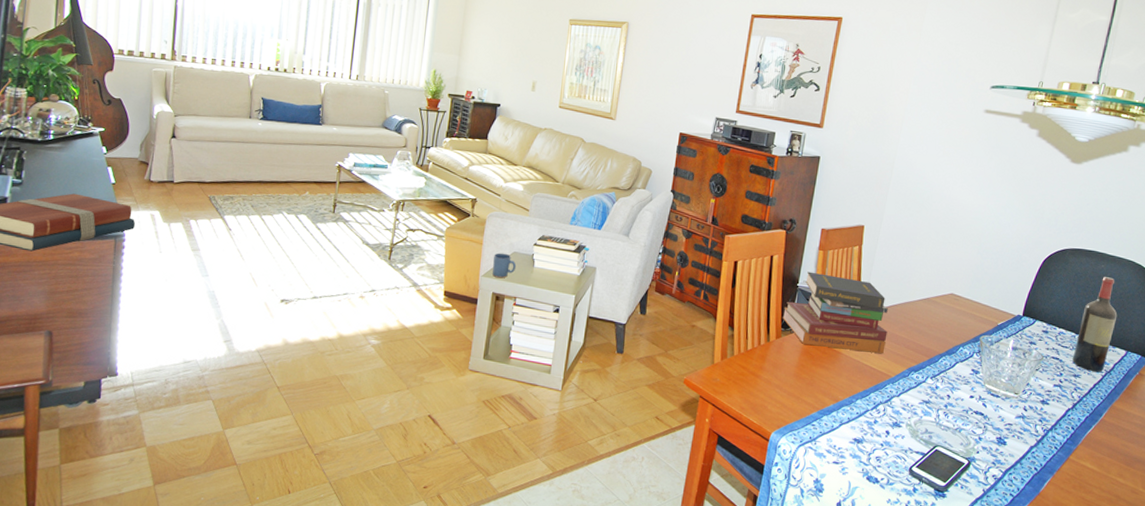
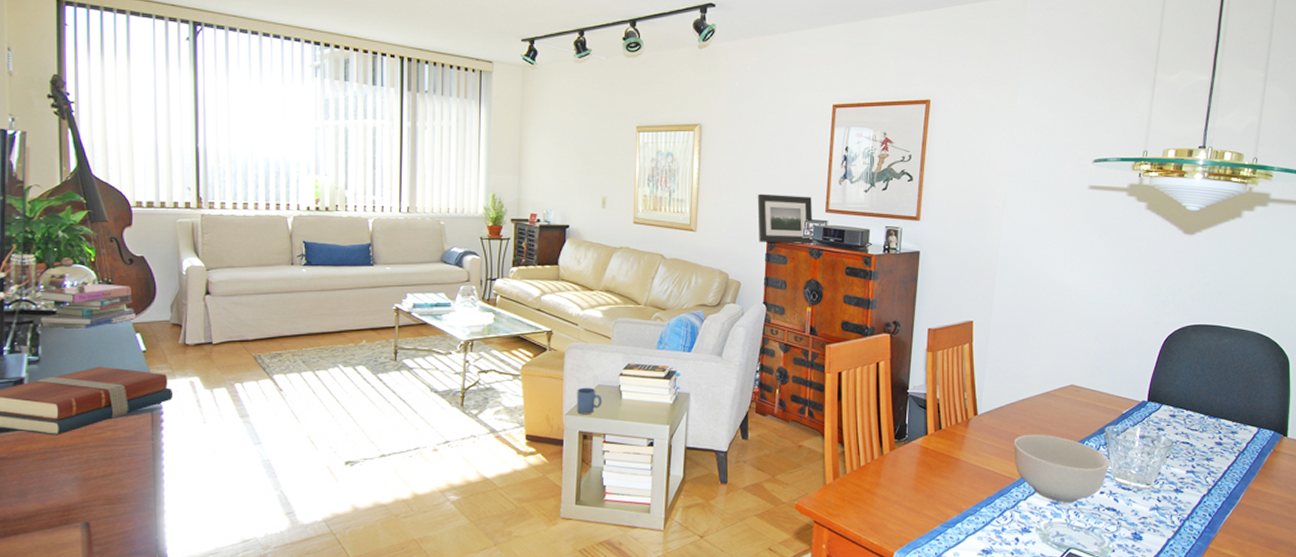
books: none [26,119,110,159] -> present [39,283,137,329]
picture frame: none [672,90,724,141] -> present [757,194,813,244]
books: present [782,271,888,353] -> none [894,376,1008,456]
bowl: none [891,335,982,404] -> present [1014,434,1110,503]
wine bottle: present [1072,277,1118,373] -> none [1203,352,1246,454]

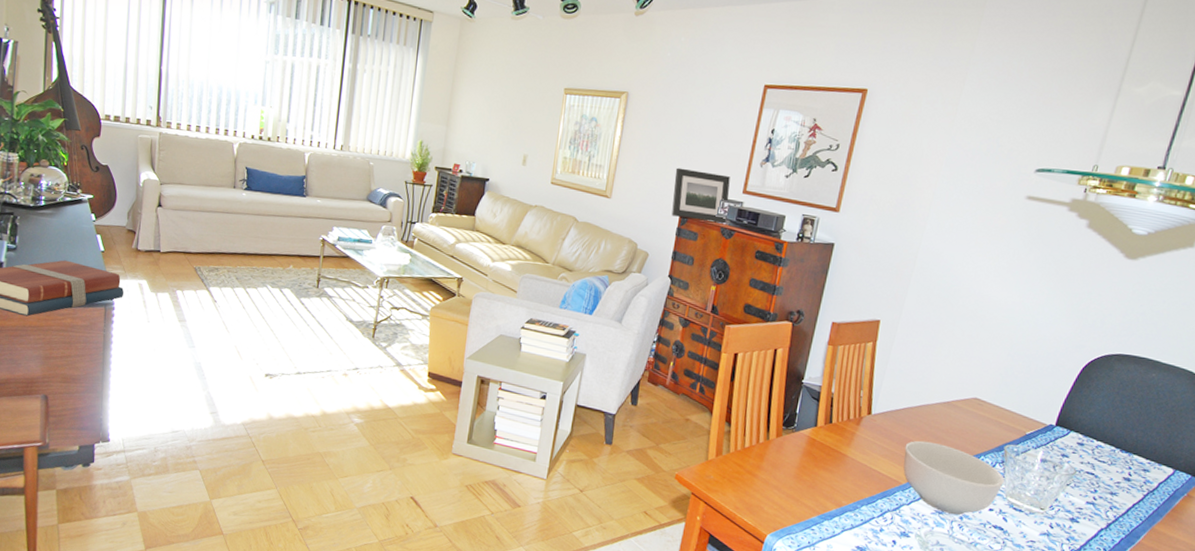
books: present [39,283,137,329] -> none [20,185,99,225]
mug: present [577,387,603,415] -> none [478,335,503,362]

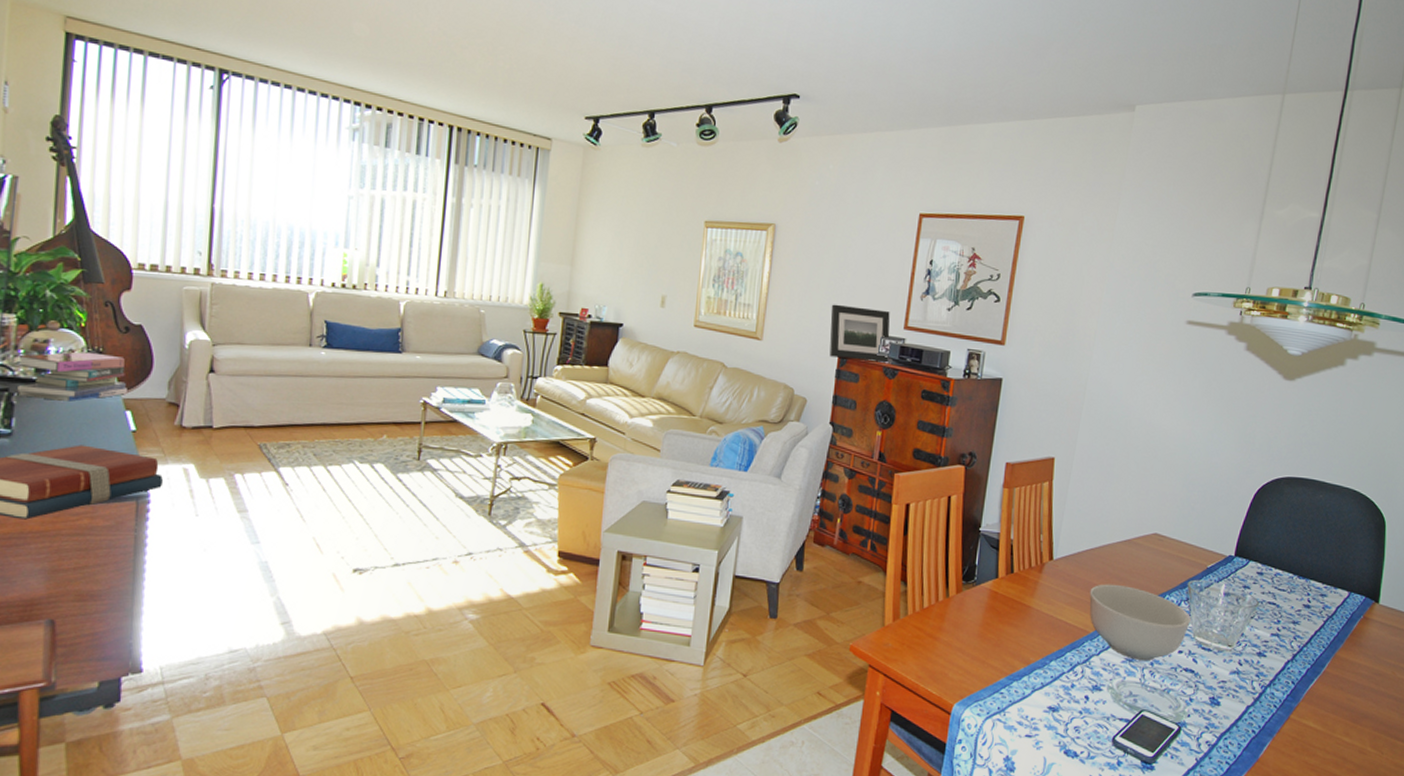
books: none [20,185,99,225] -> present [17,352,129,402]

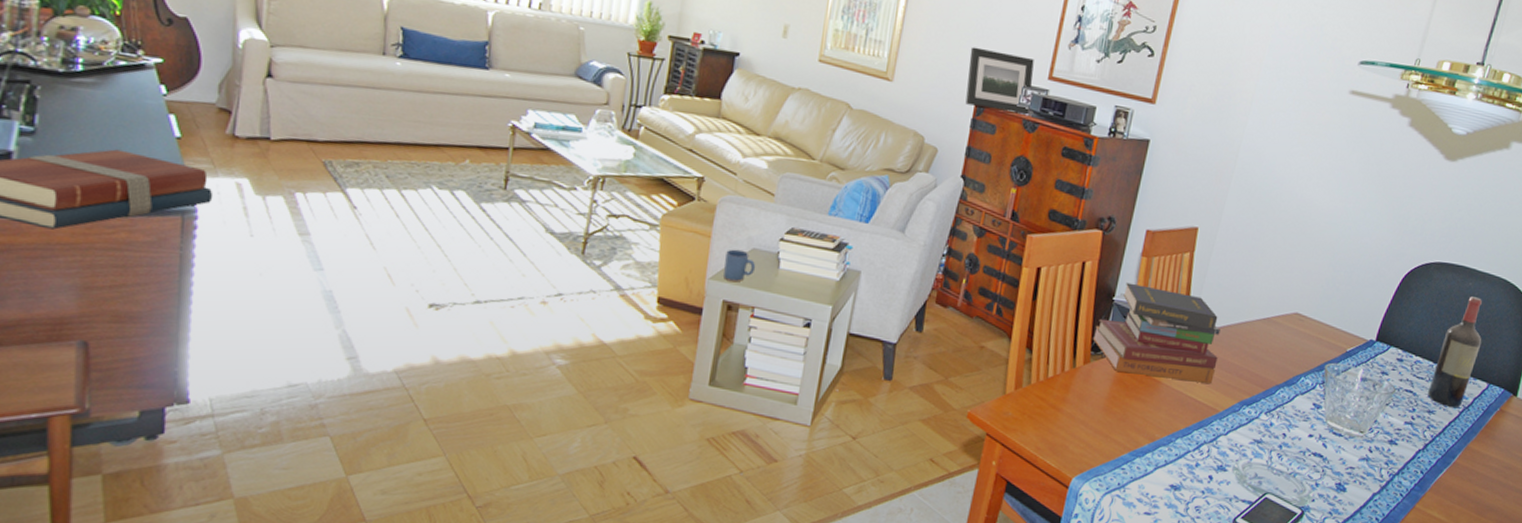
books: present [17,352,129,402] -> none [41,42,172,100]
mug: none [617,503,647,534] -> present [723,249,756,283]
books: none [963,513,1084,606] -> present [1092,282,1221,383]
bowl: present [1089,584,1191,661] -> none [1220,362,1325,444]
wine bottle: none [1291,508,1339,618] -> present [1428,296,1482,408]

